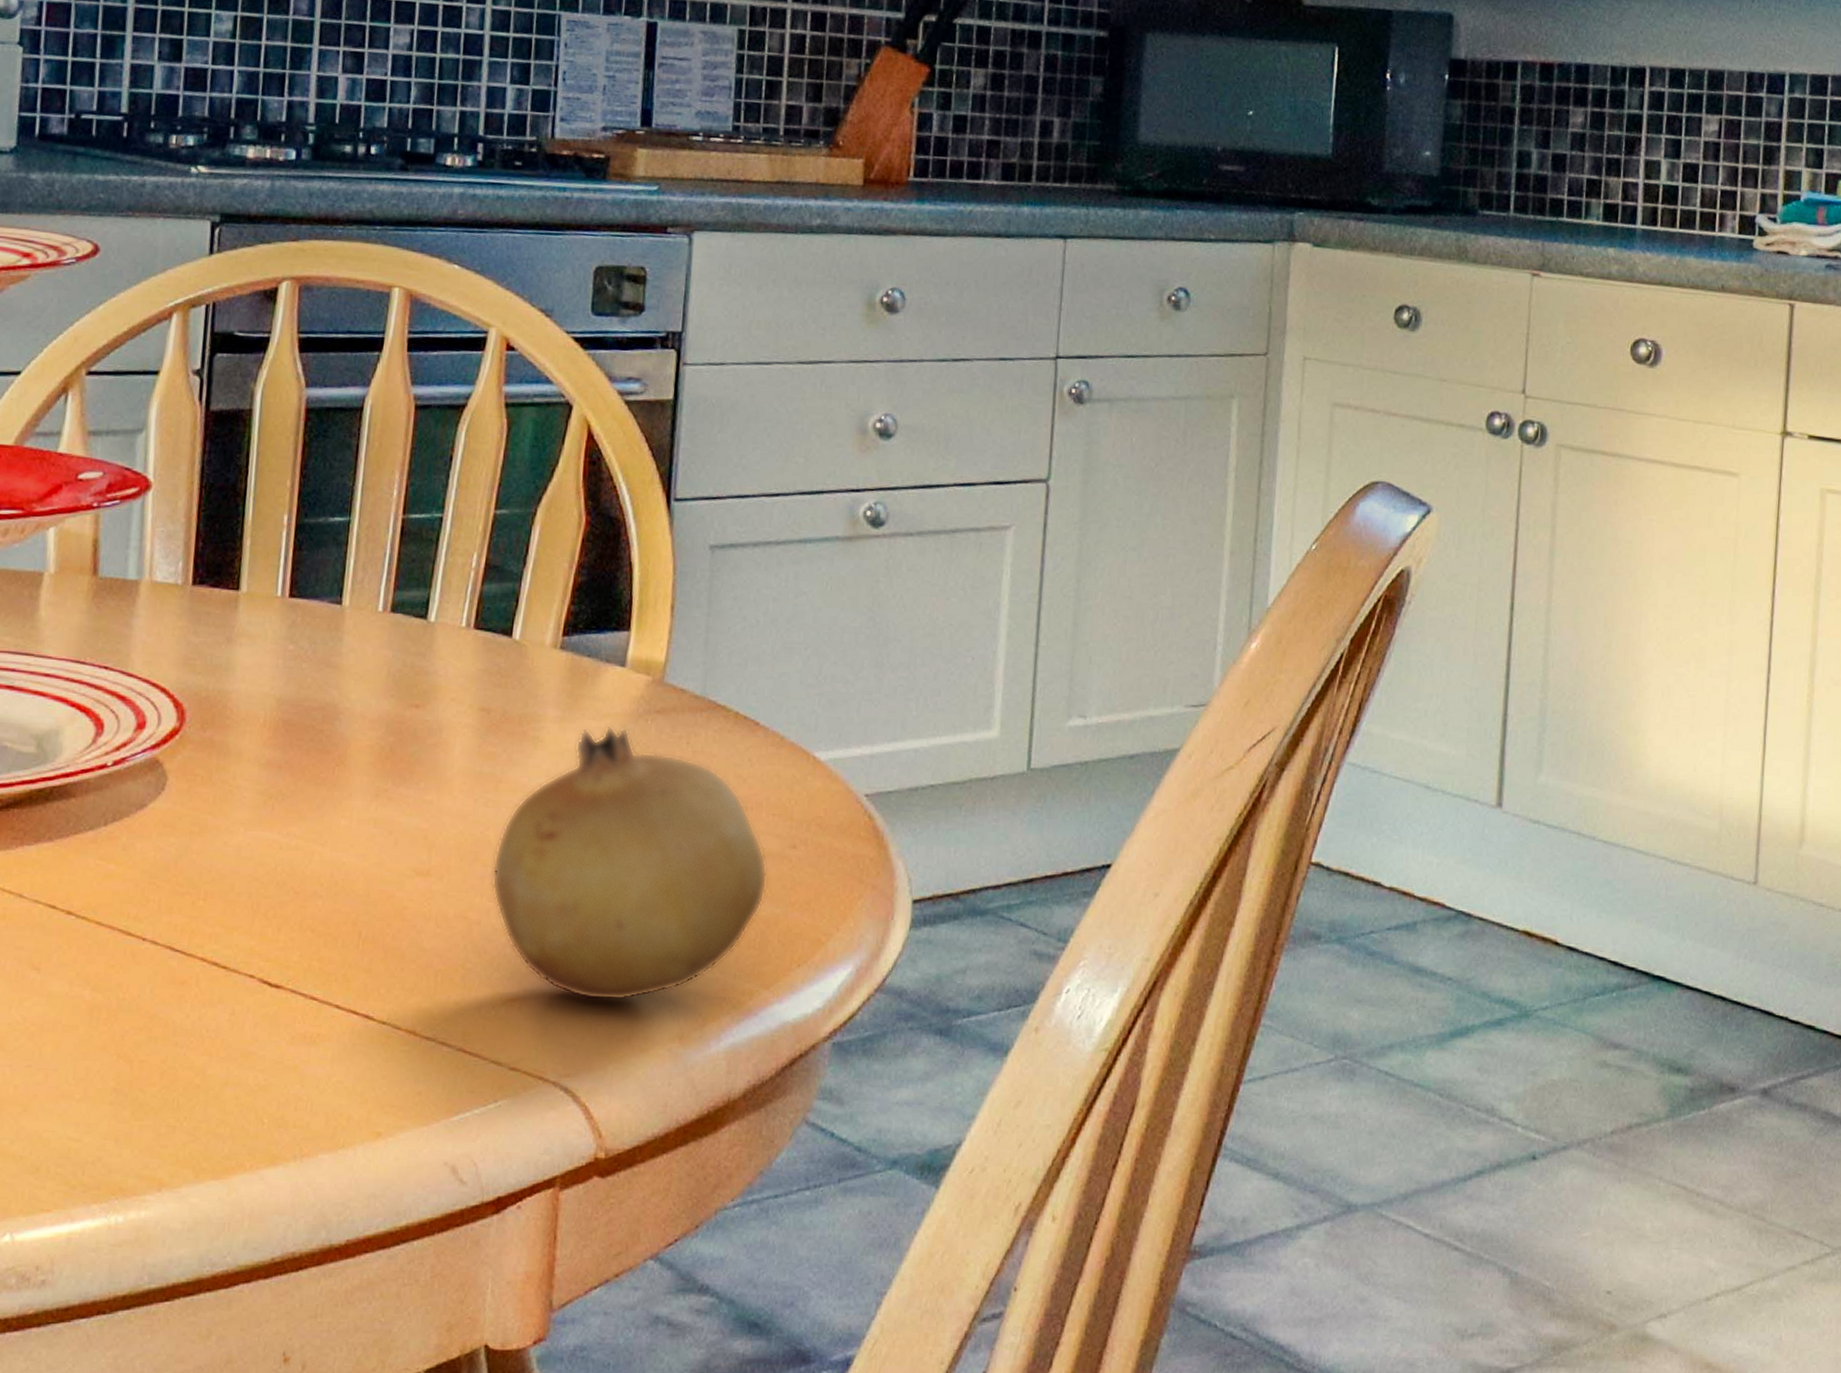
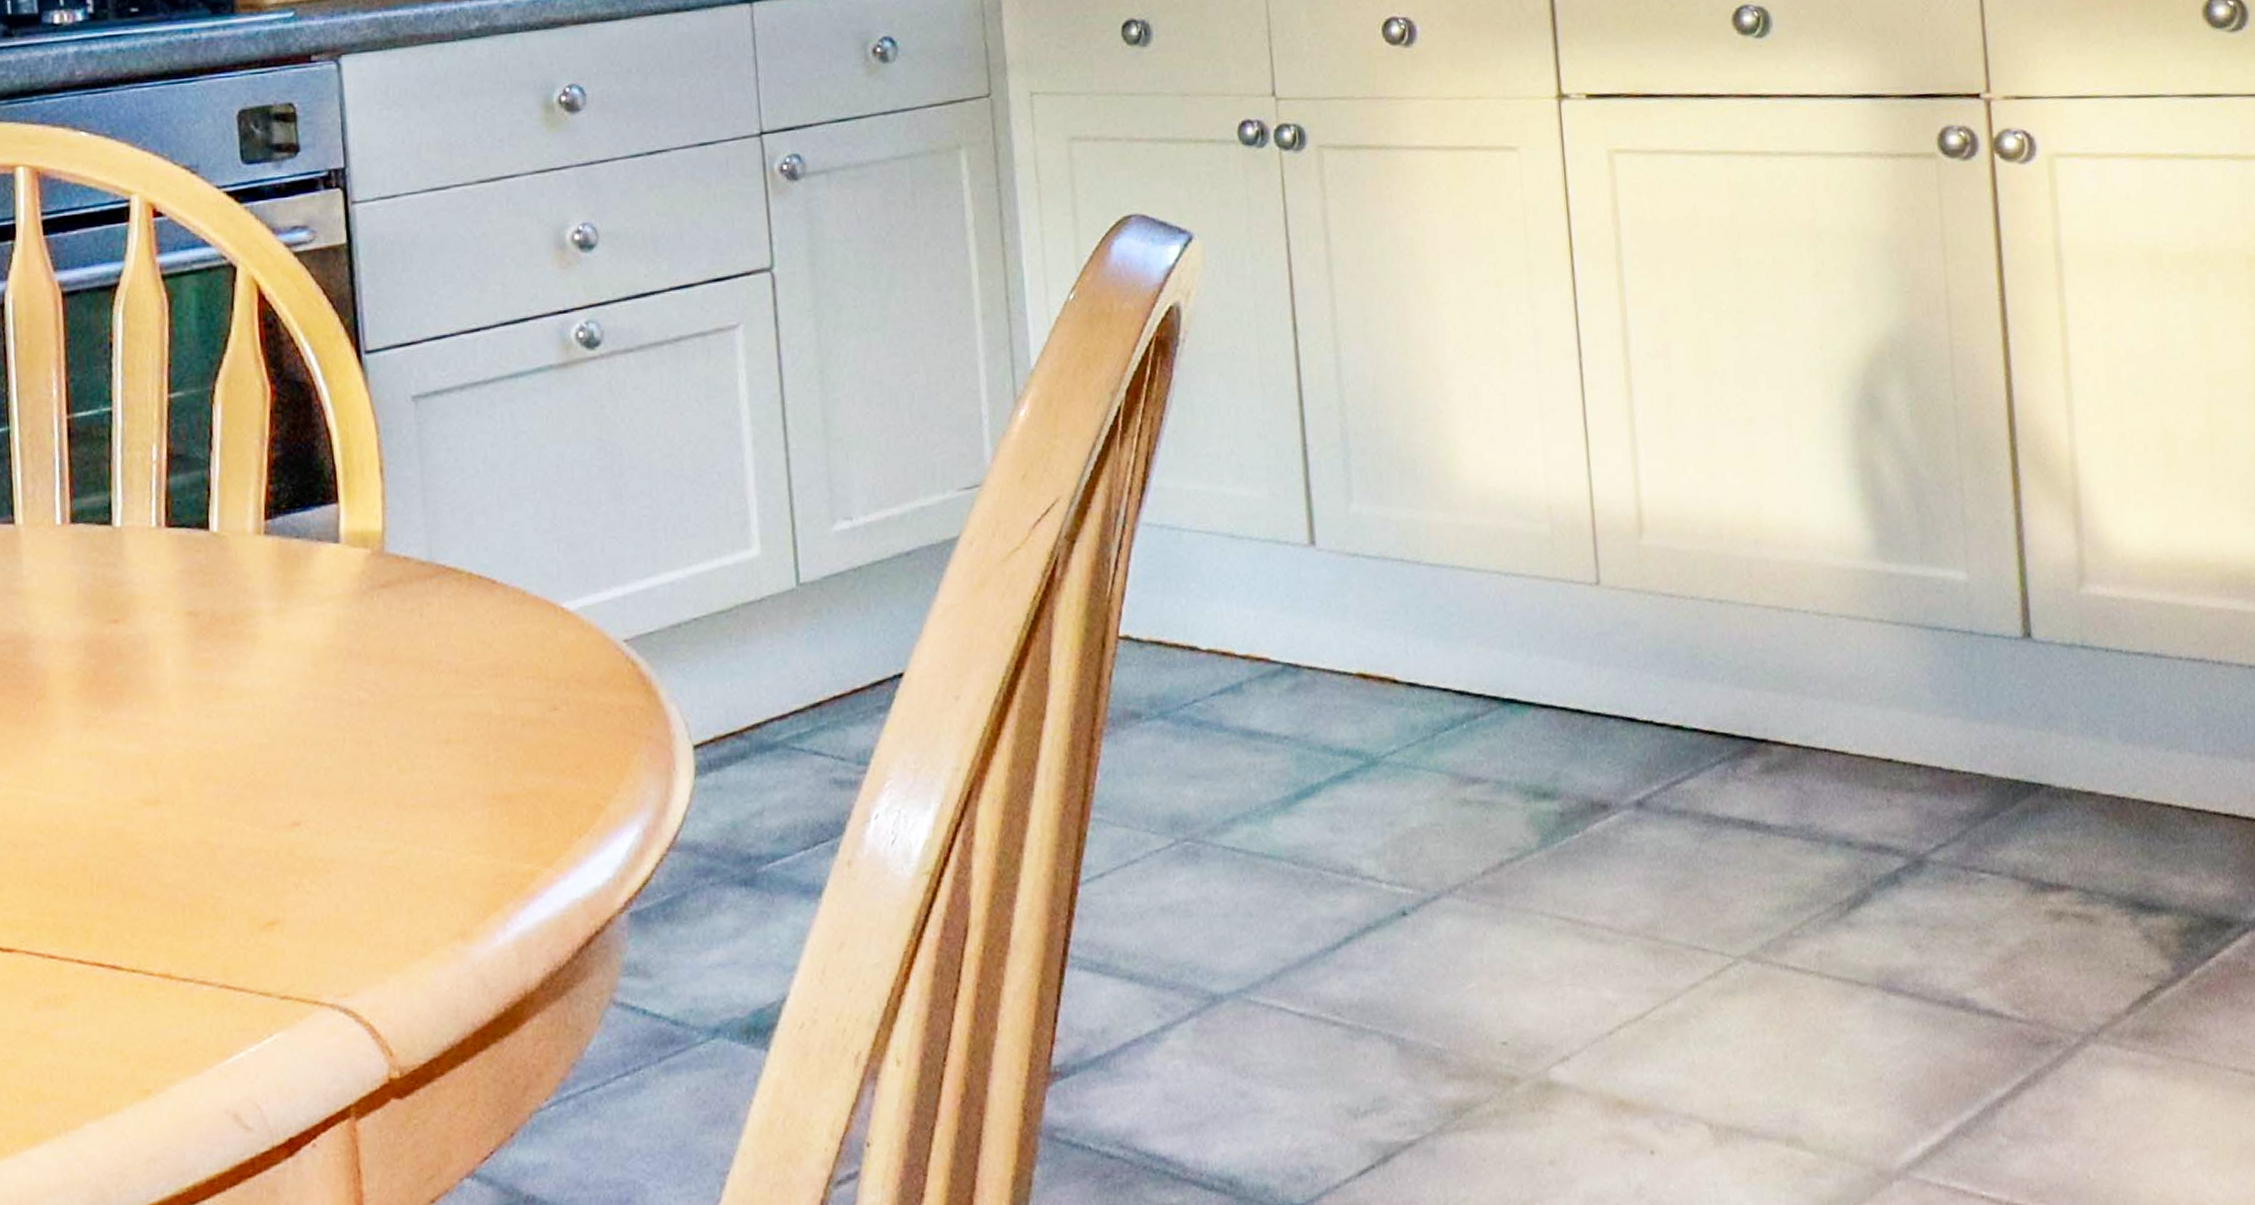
fruit: present [491,727,768,1001] -> none [227,610,532,910]

